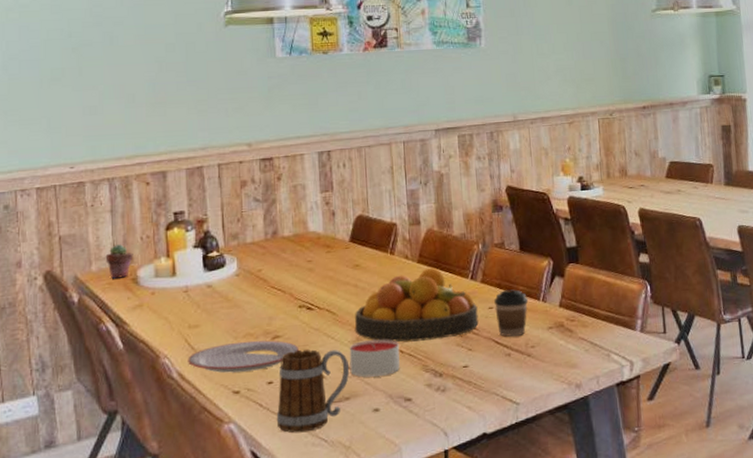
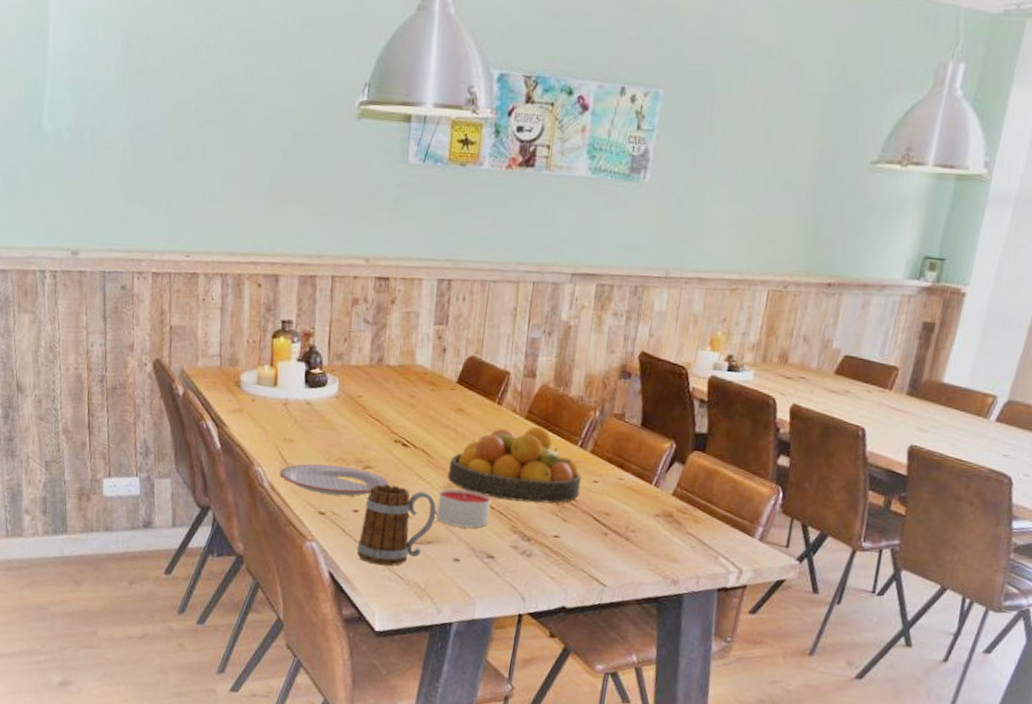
potted succulent: present [105,244,133,279] -> none [211,344,239,379]
coffee cup: present [494,289,529,337] -> none [599,465,640,518]

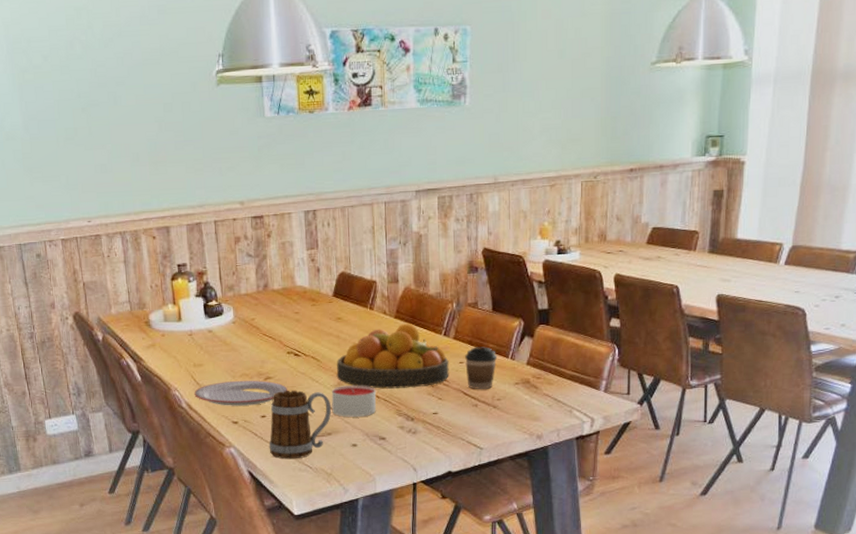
coffee cup: none [599,465,640,518] -> present [465,347,498,390]

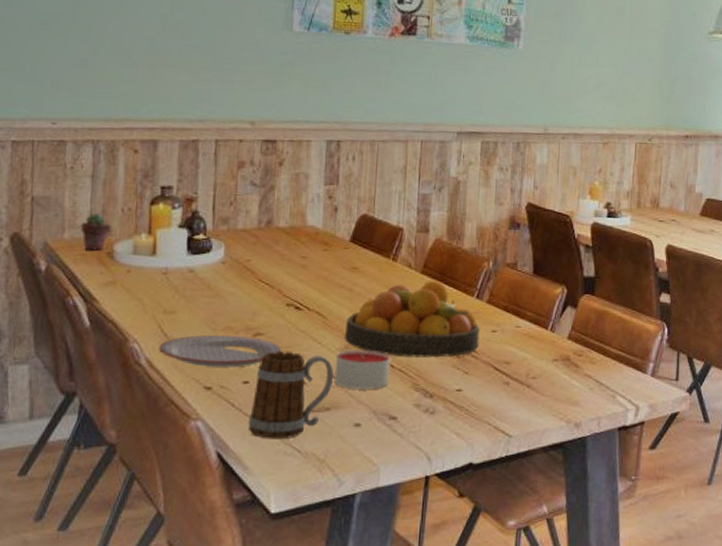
potted succulent: none [122,291,145,321] -> present [80,213,112,251]
coffee cup: present [465,347,498,390] -> none [498,314,536,366]

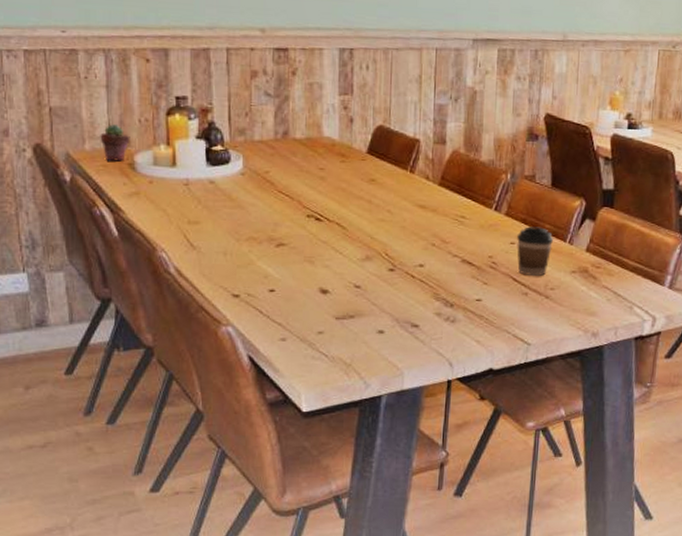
plate: present [159,334,281,367] -> none [186,244,304,276]
mug: present [248,351,334,440] -> none [276,261,357,345]
candle: present [334,350,390,389] -> none [357,260,410,298]
fruit bowl: present [344,280,480,358] -> none [365,192,499,269]
coffee cup: none [498,314,536,366] -> present [517,226,554,277]

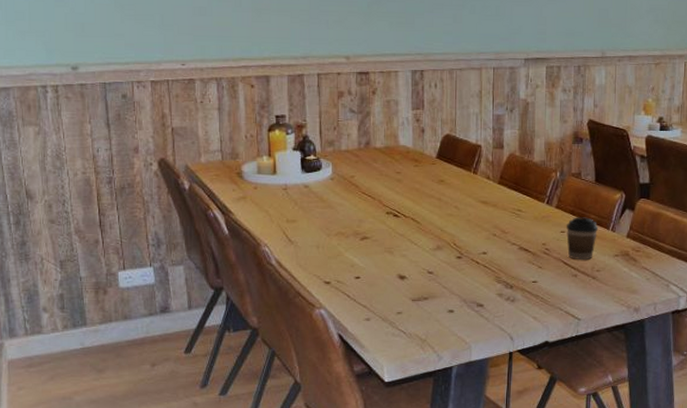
potted succulent: present [100,124,130,162] -> none [213,140,238,171]

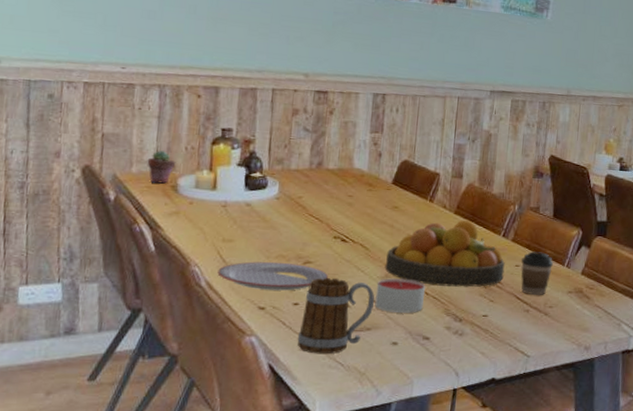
potted succulent: none [213,140,238,171] -> present [147,150,176,184]
plate: none [285,239,384,266] -> present [217,261,328,291]
mug: none [362,252,430,324] -> present [297,278,375,355]
candle: none [430,249,475,282] -> present [375,278,425,313]
fruit bowl: none [436,189,551,255] -> present [384,219,505,287]

